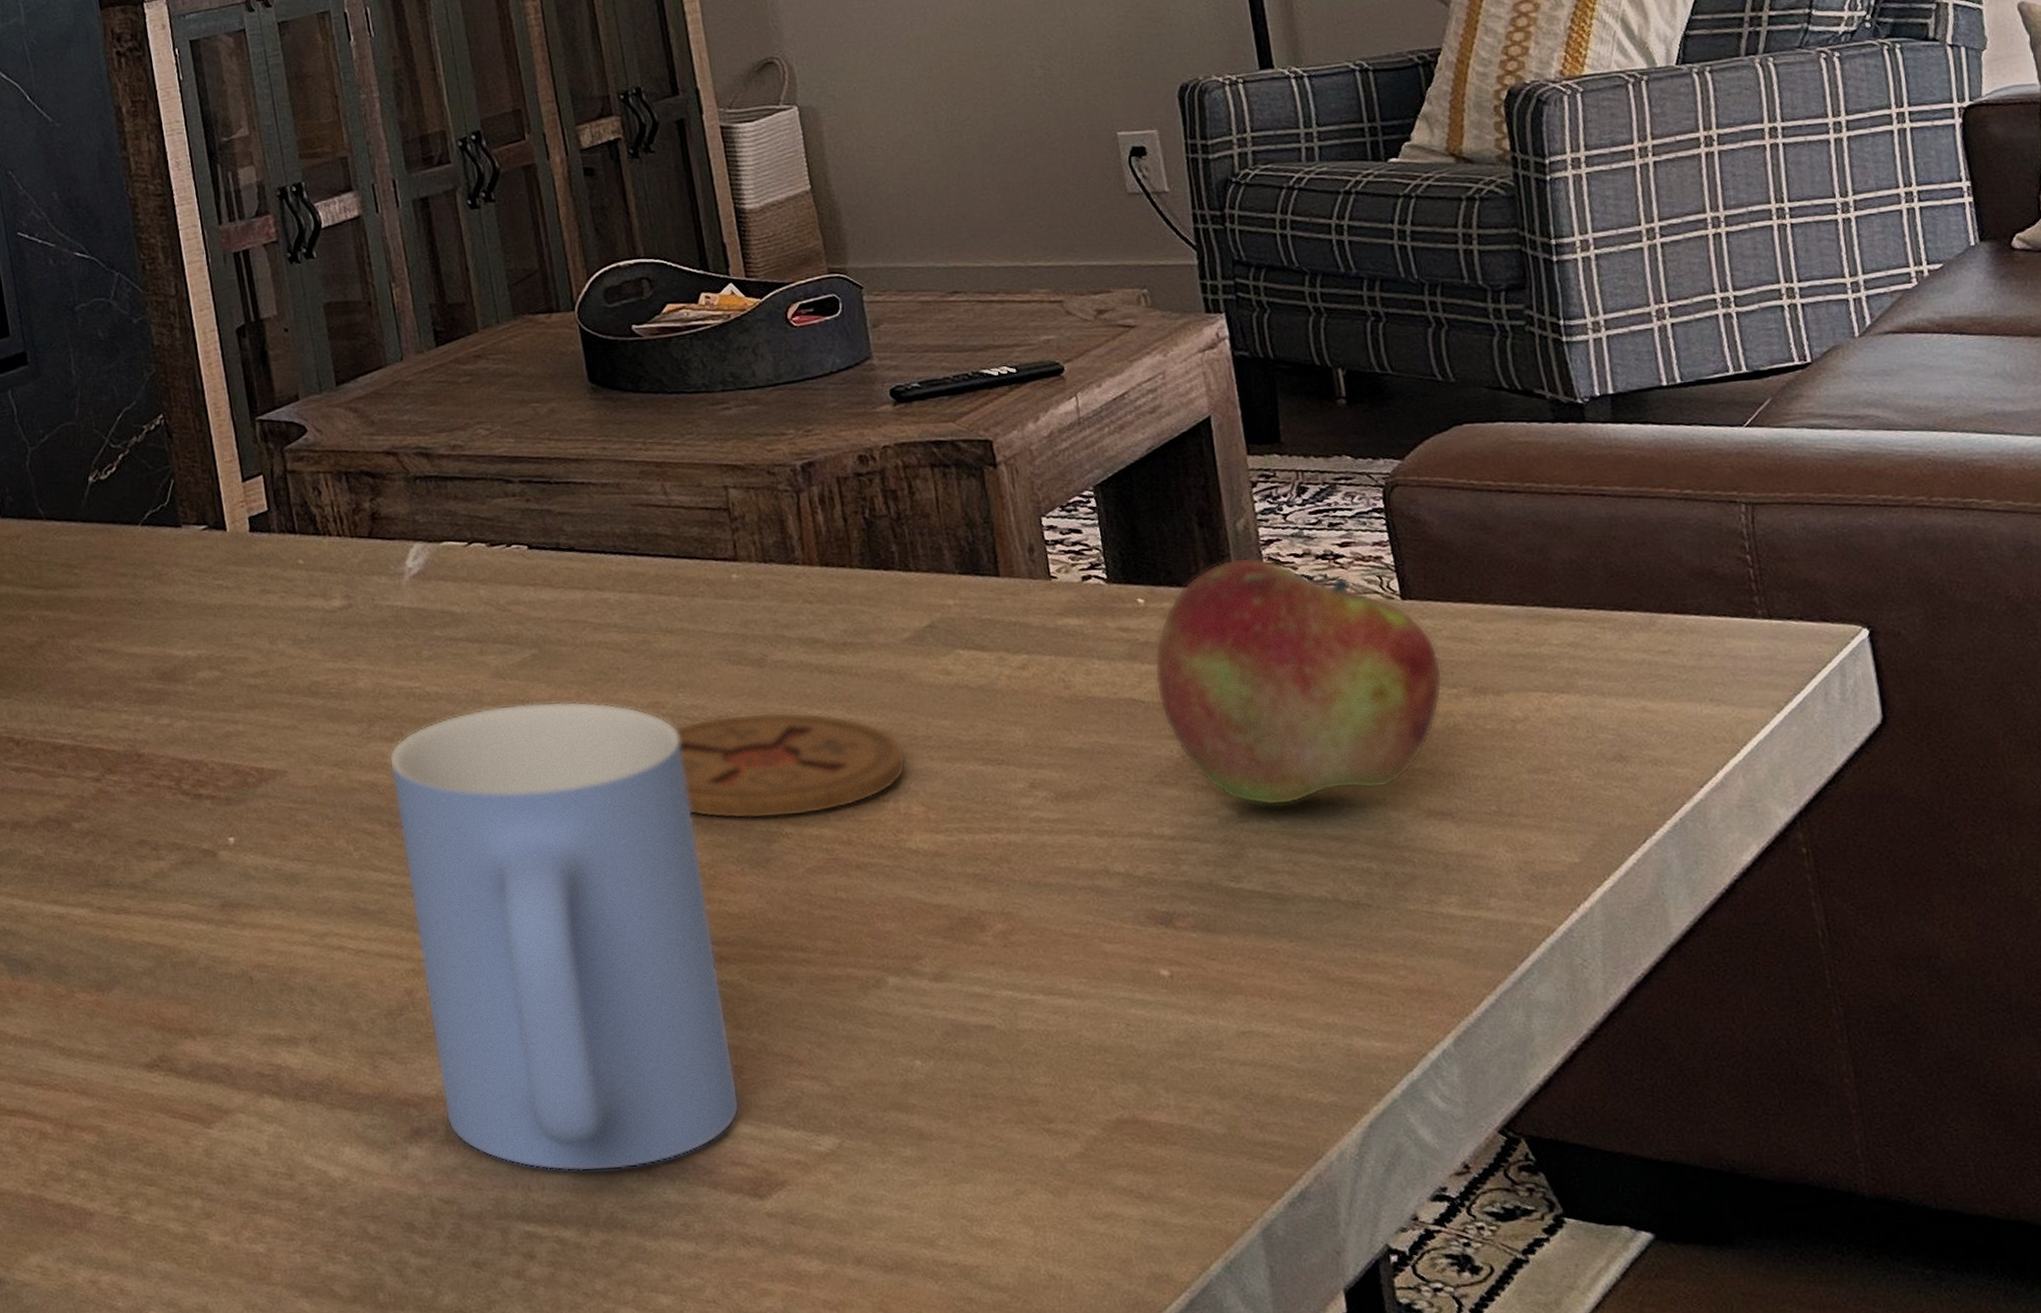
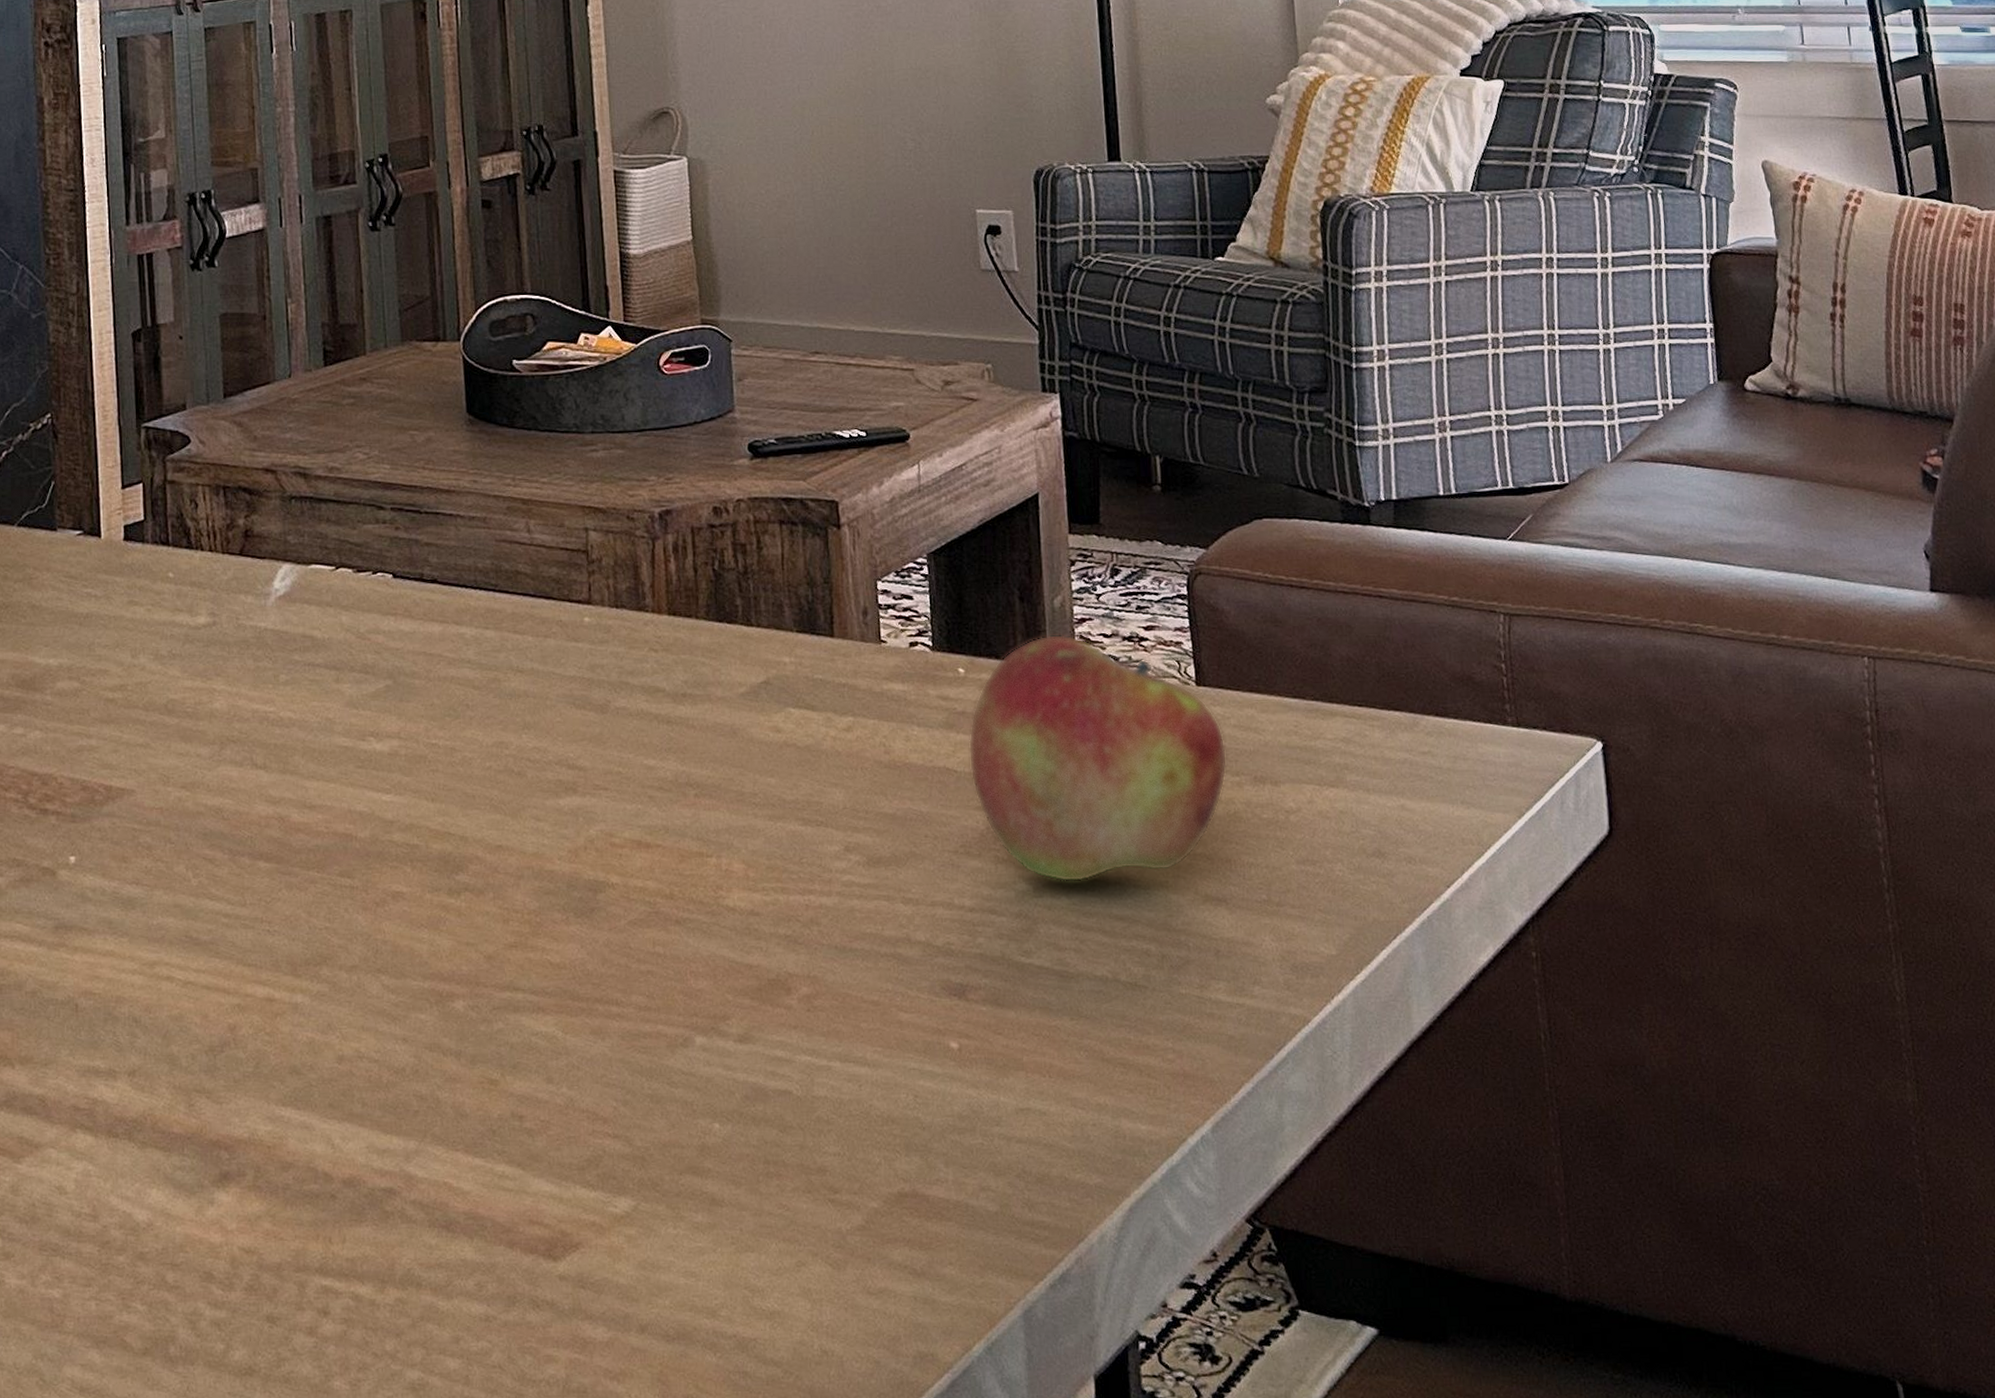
mug: present [388,701,740,1172] -> none [236,735,543,1225]
coaster: present [674,712,907,819] -> none [516,759,732,867]

